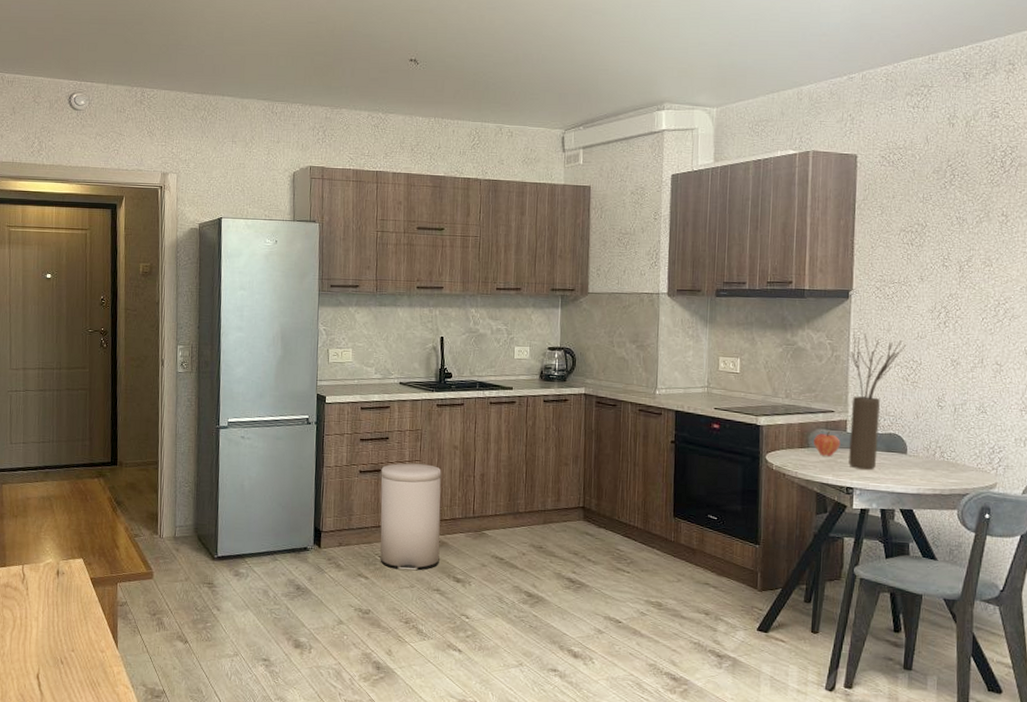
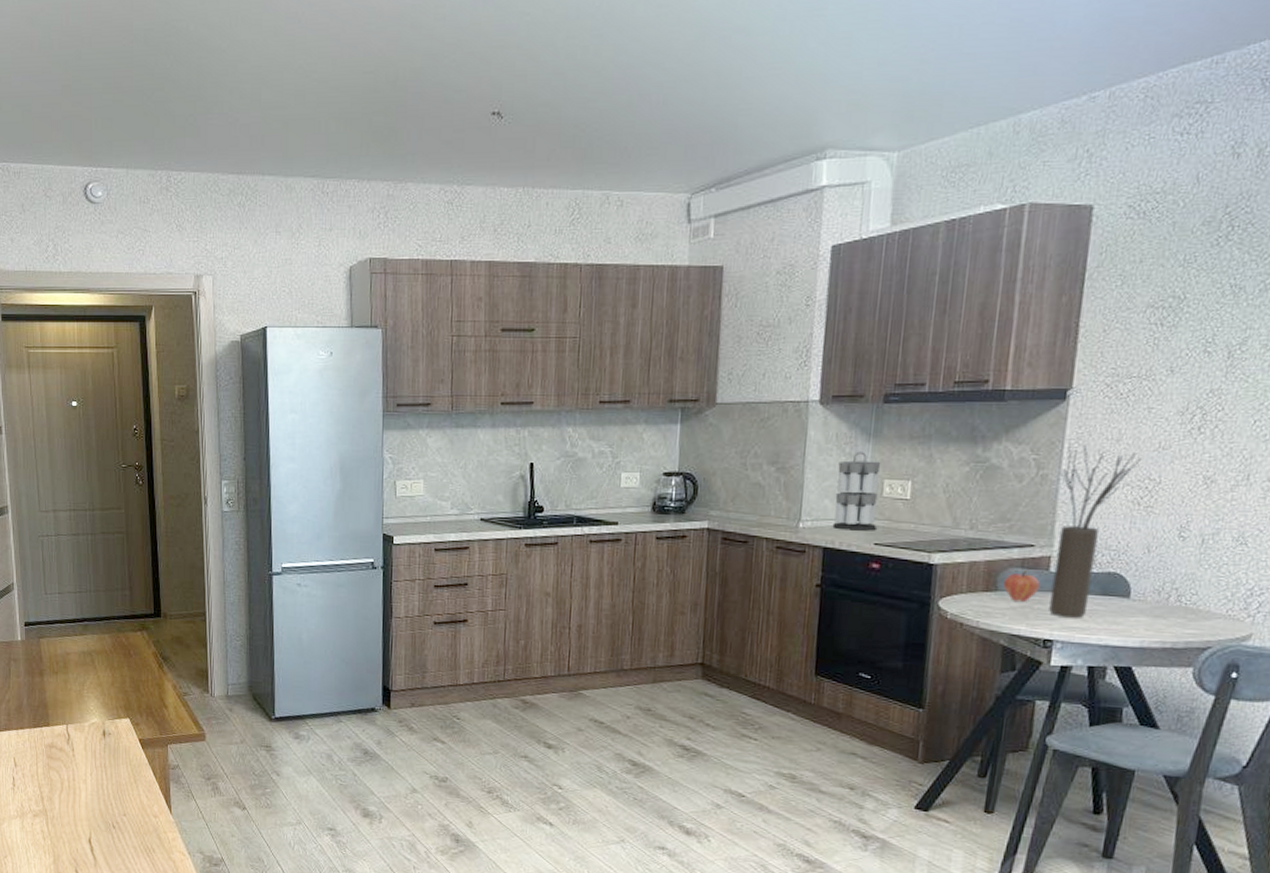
pedal bin: present [380,463,442,571] -> none [458,612,531,736]
spice rack: none [682,334,716,398] -> present [832,451,881,531]

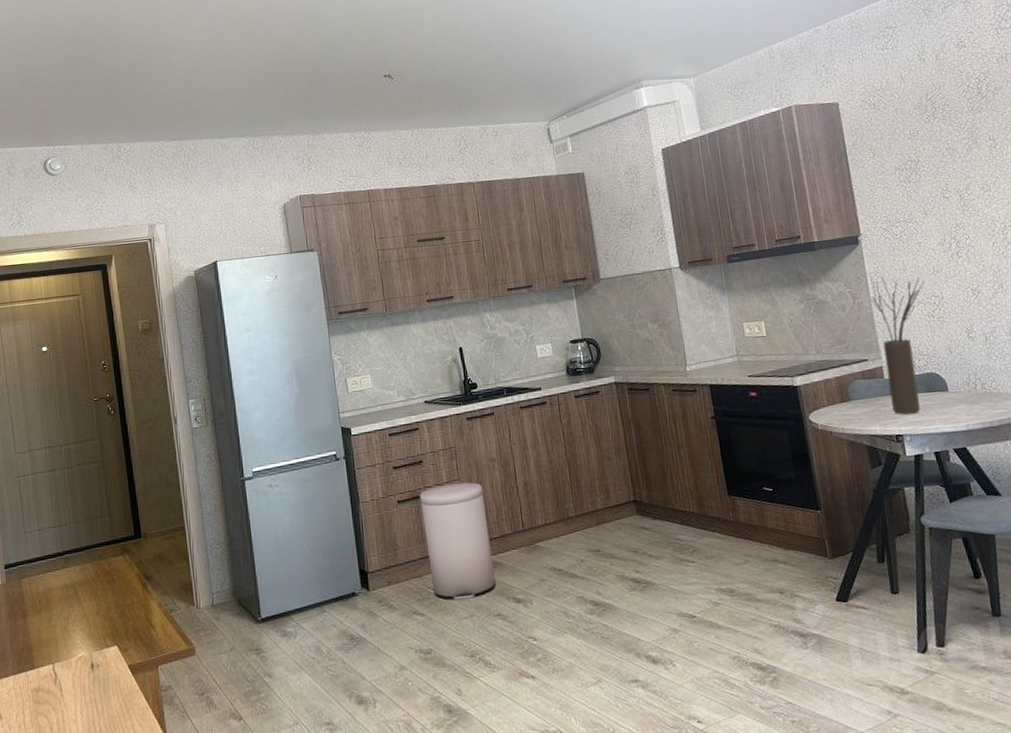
pedal bin: none [458,612,531,736] -> present [419,482,496,601]
spice rack: present [832,451,881,531] -> none [705,303,747,369]
fruit: present [1004,569,1040,603] -> none [853,380,881,408]

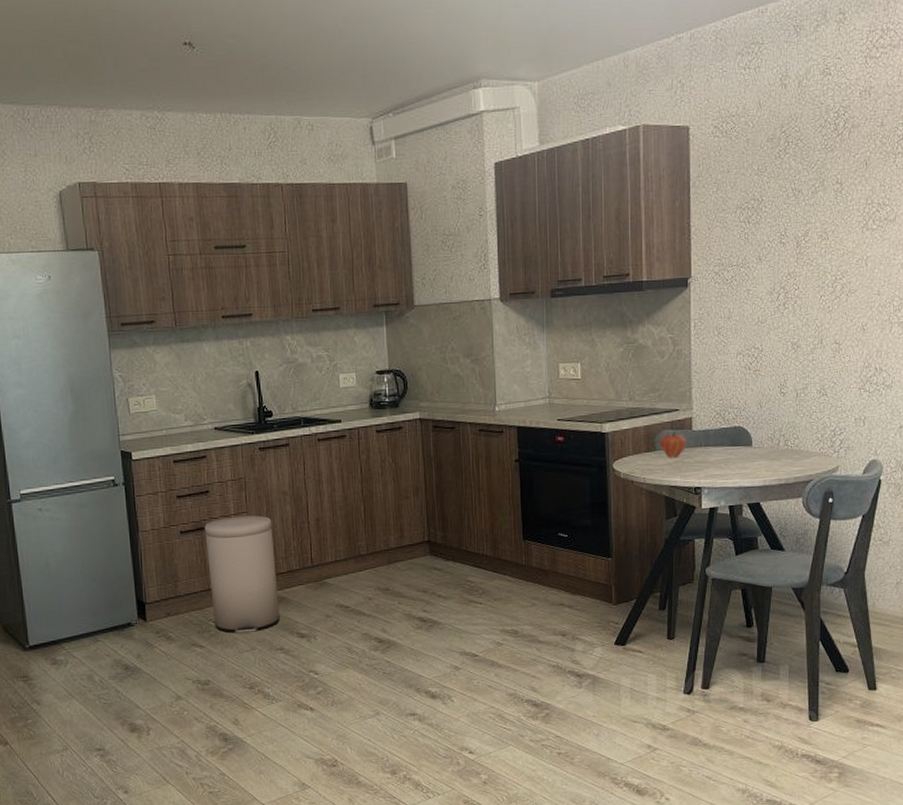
fruit: none [853,380,881,408] -> present [660,430,687,459]
vase: present [871,275,925,415] -> none [692,322,748,468]

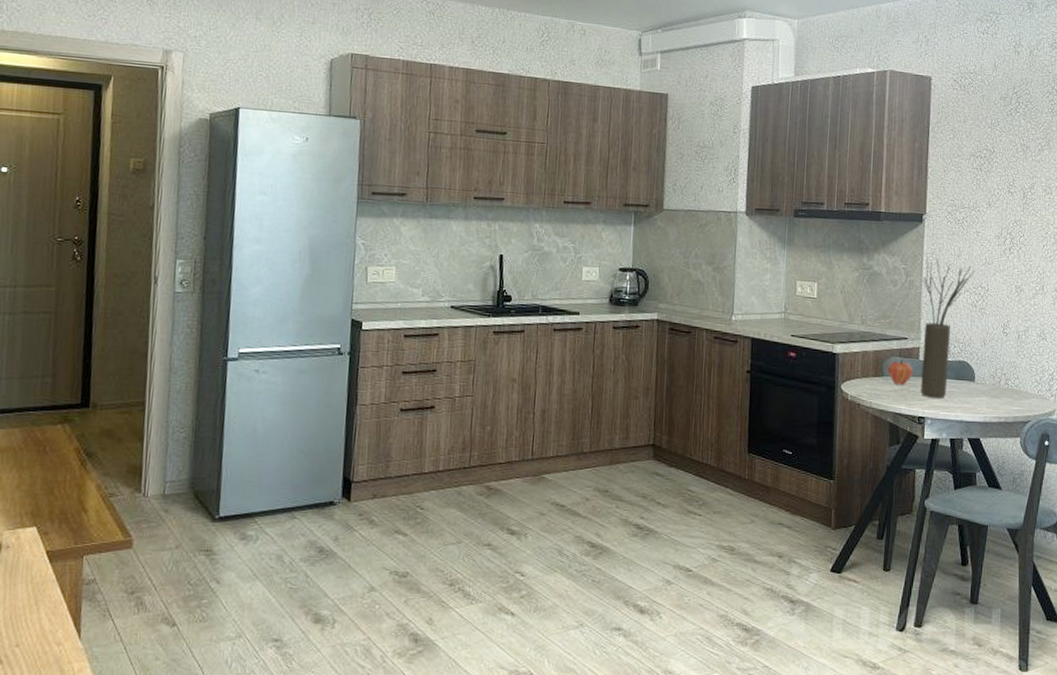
pedal bin: present [204,515,280,634] -> none [422,399,497,525]
vase: none [692,322,748,468] -> present [921,257,976,399]

